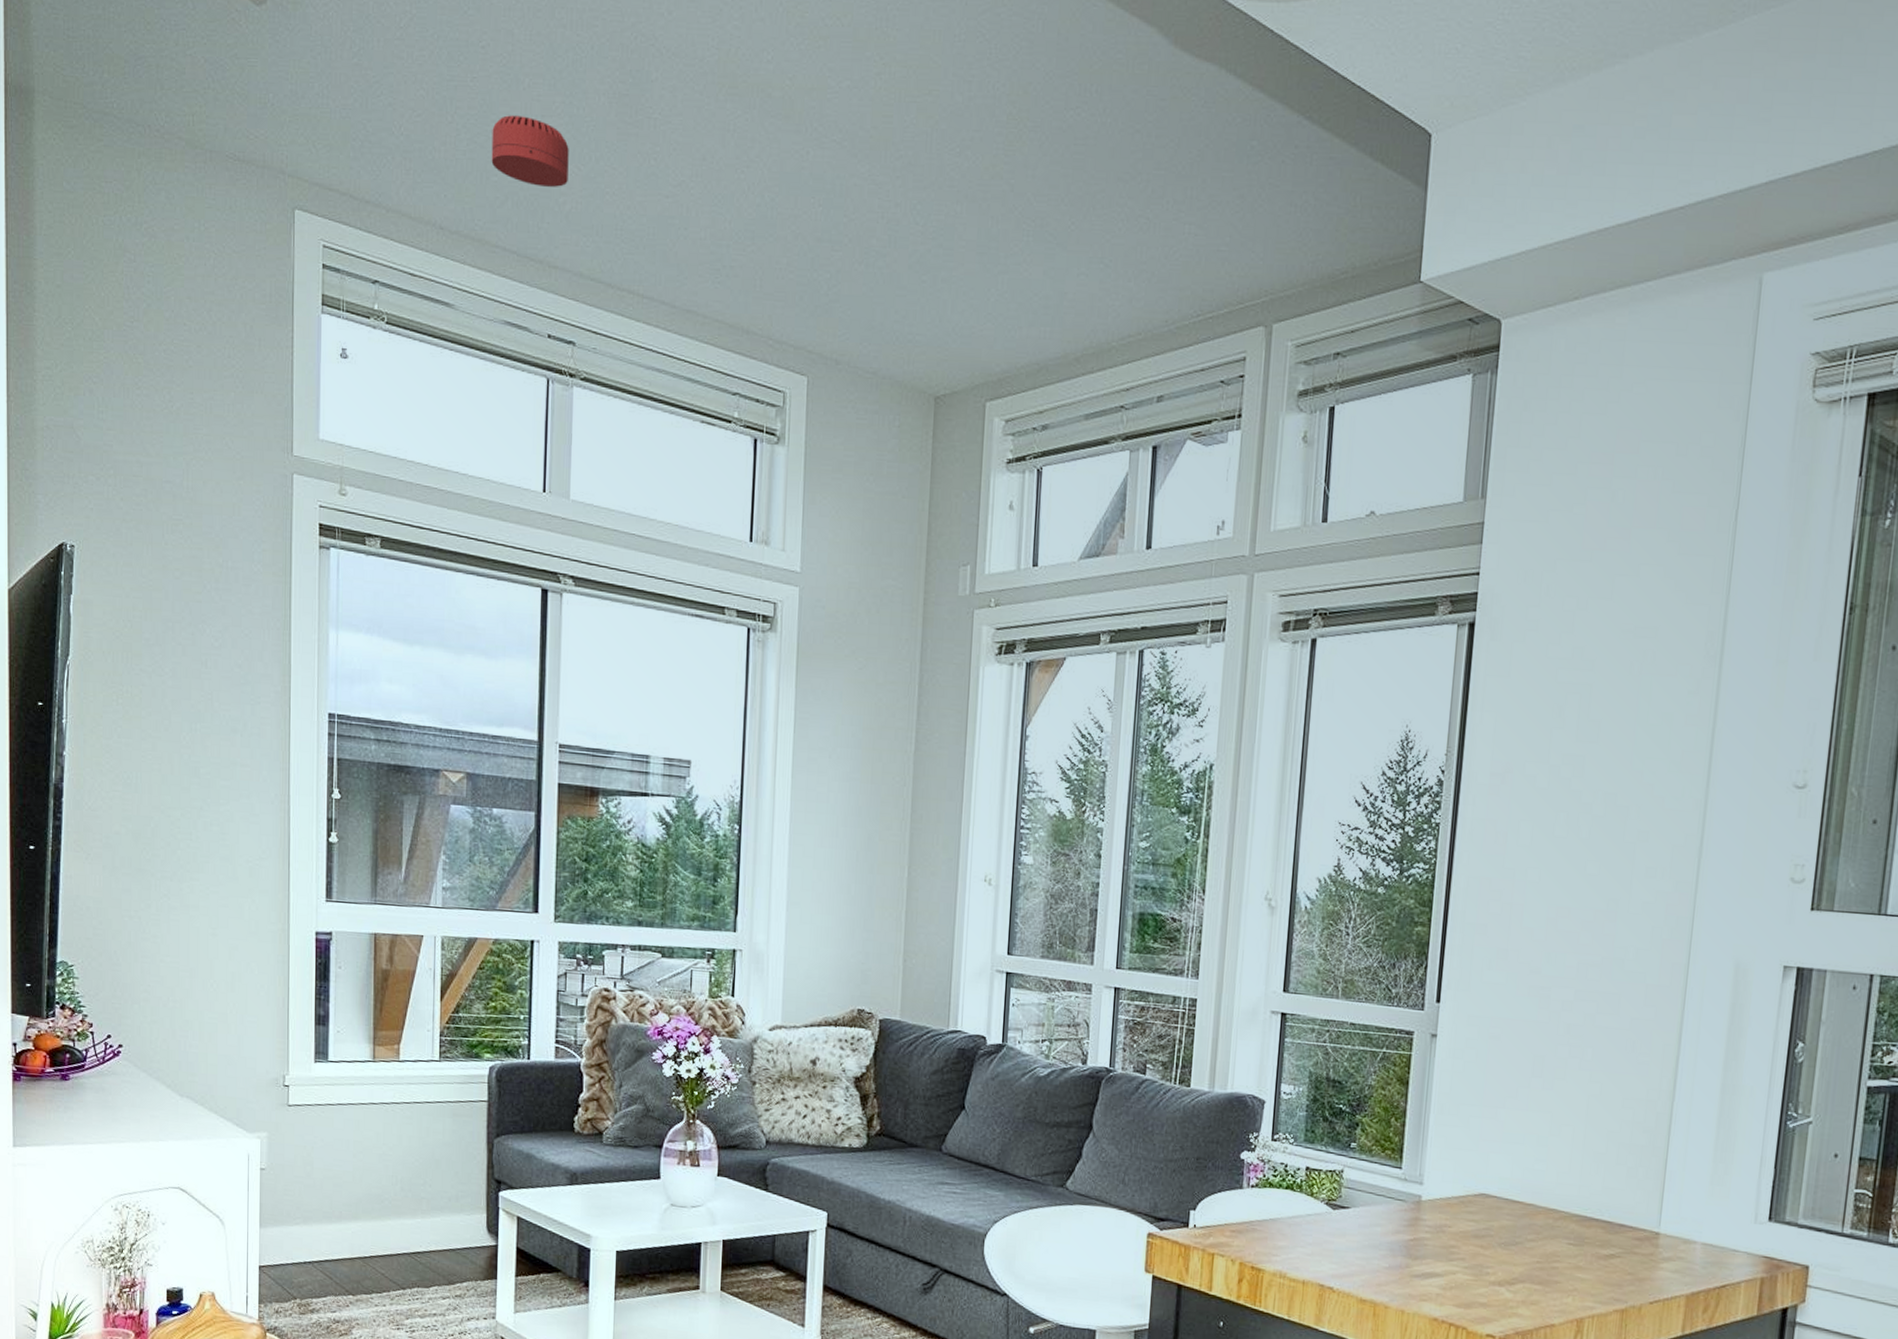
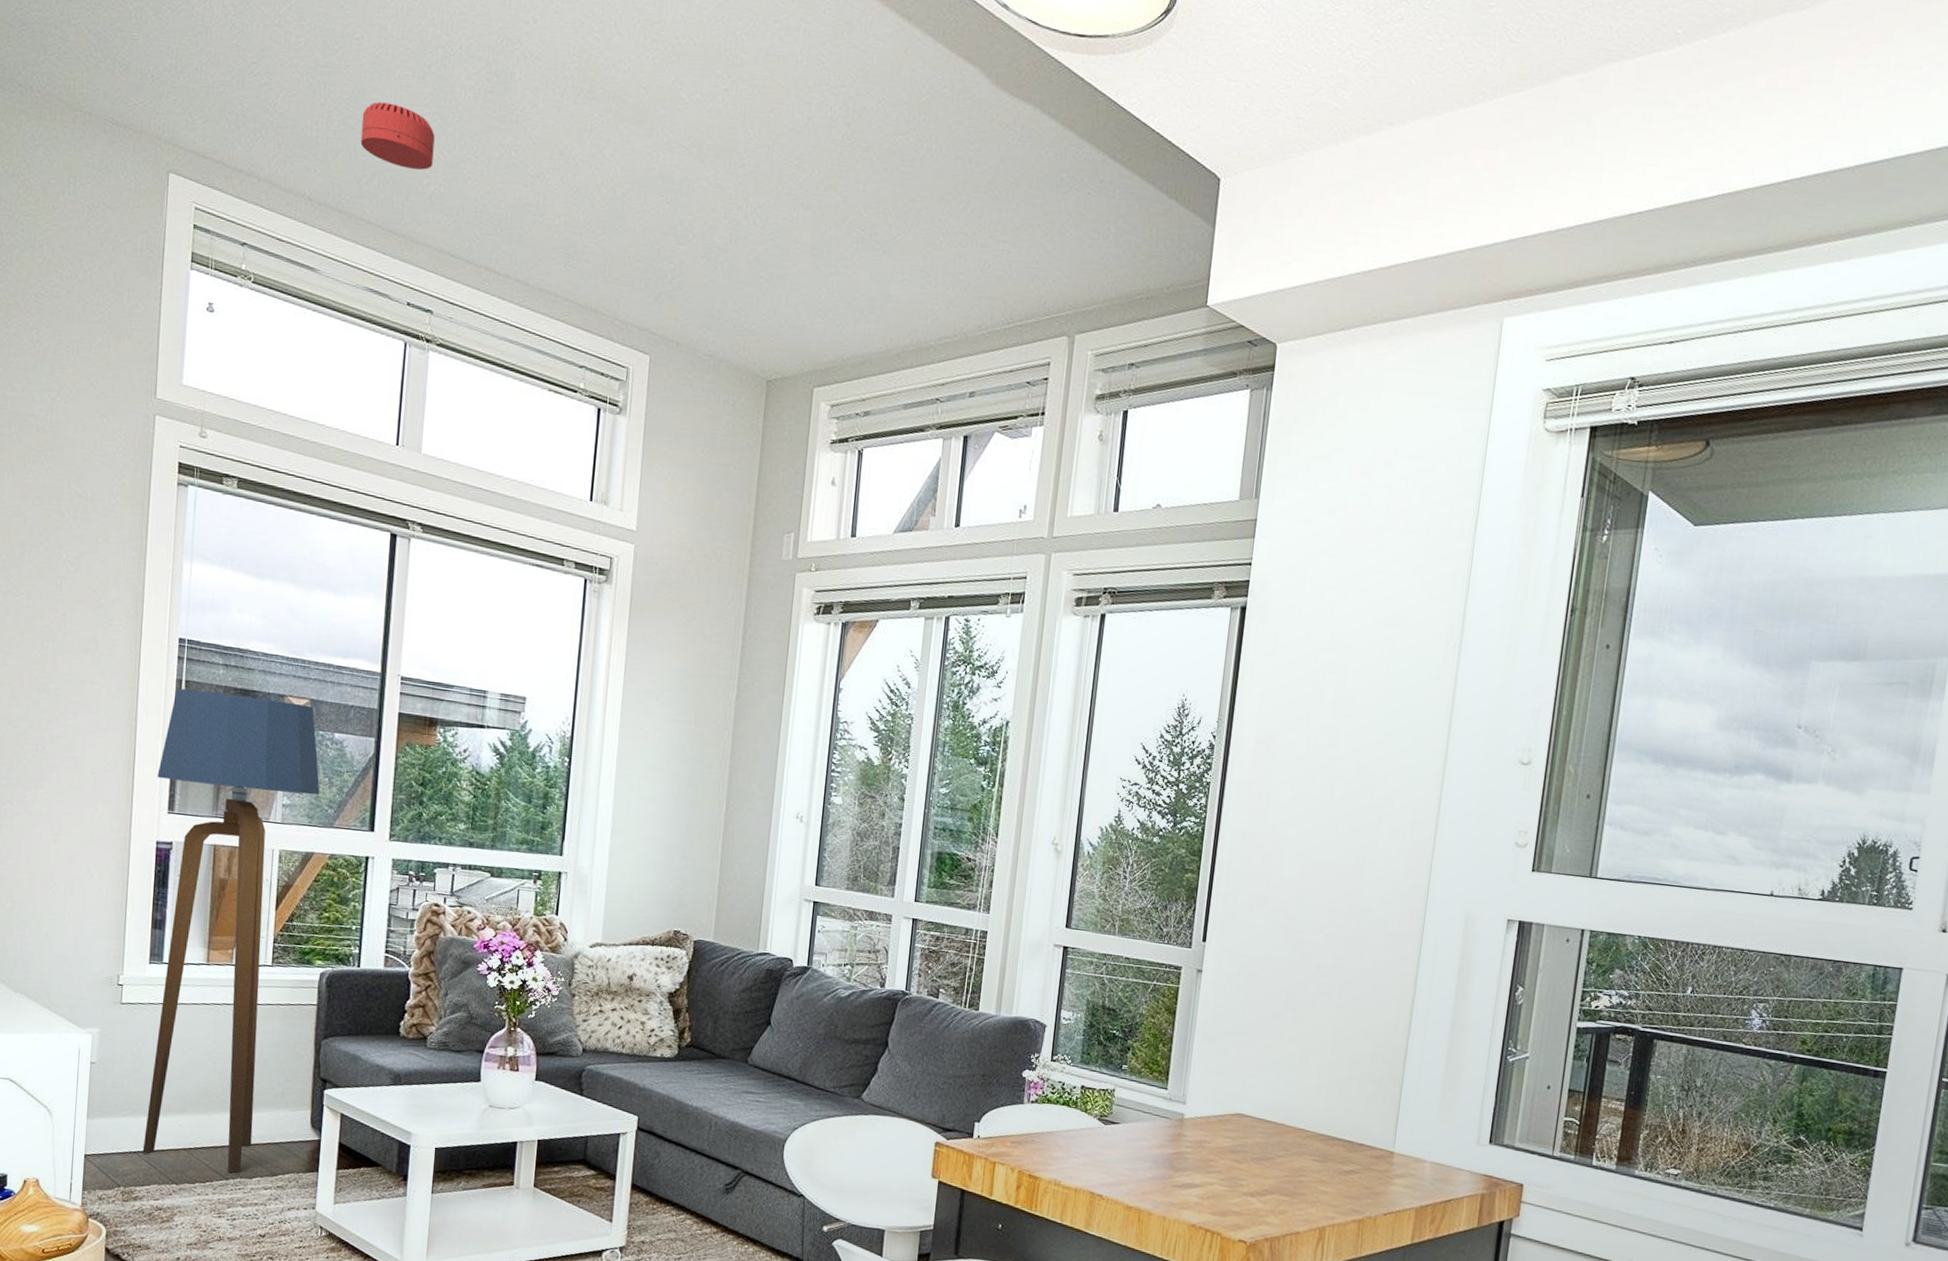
floor lamp: none [313,767,481,1283] -> present [142,688,320,1174]

